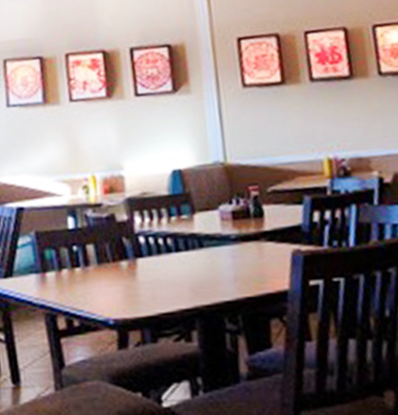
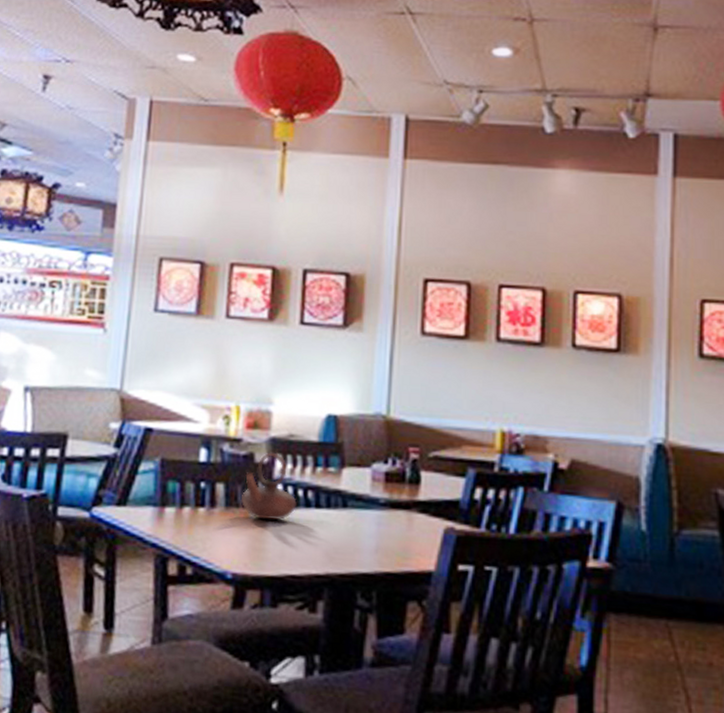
teapot: none [110,210,160,270] -> present [240,452,297,521]

